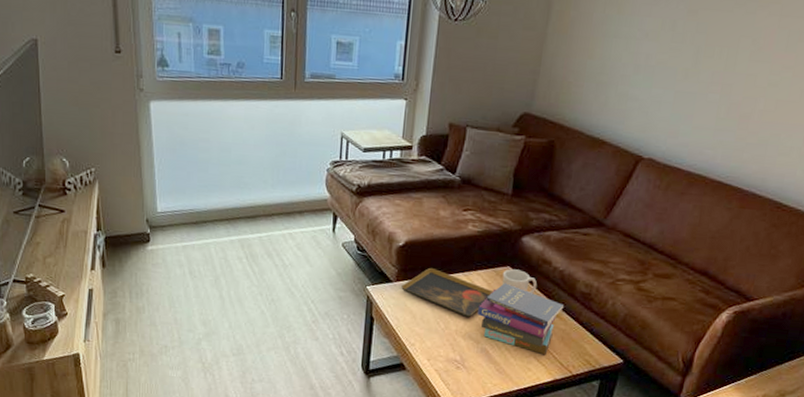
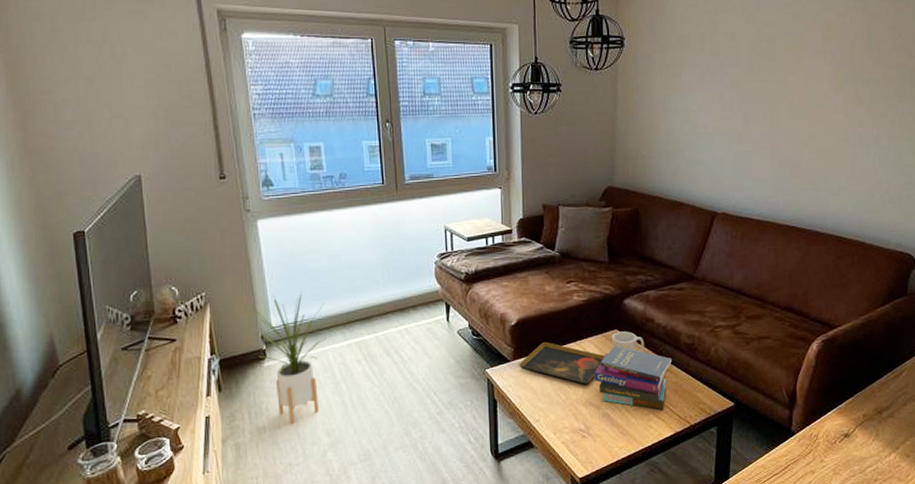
house plant: none [136,181,210,309] -> present [251,293,327,424]

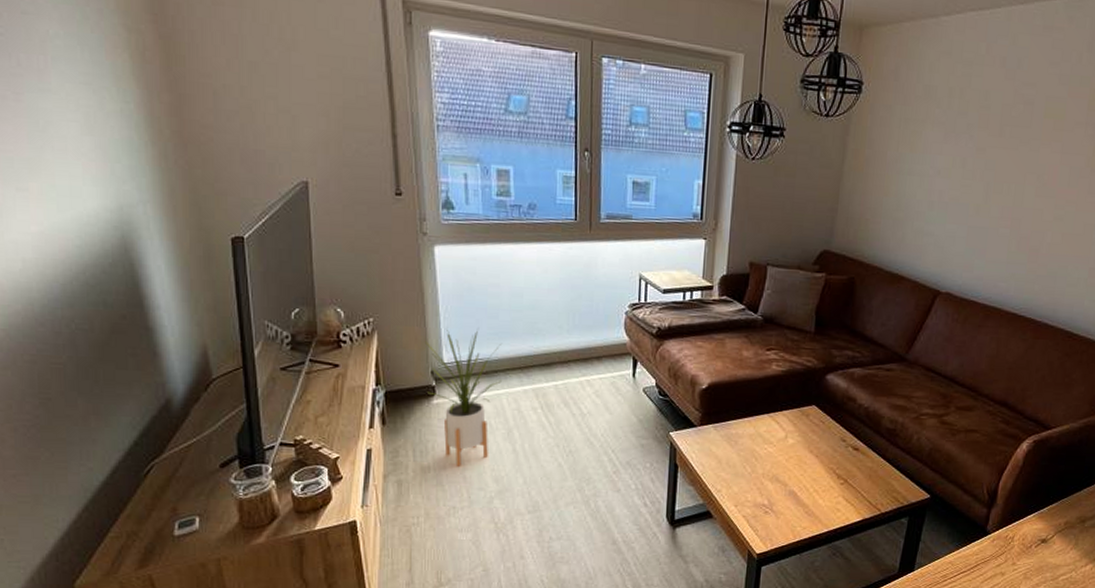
decorative tray: present [519,341,606,386] -> none [706,410,800,461]
books: present [594,346,672,411] -> none [784,422,870,495]
mug: present [611,331,645,353] -> none [807,408,843,433]

